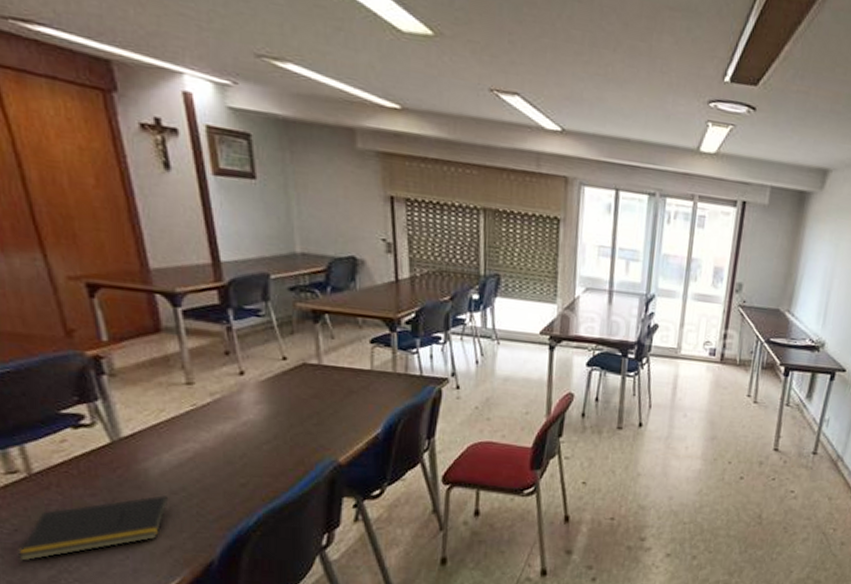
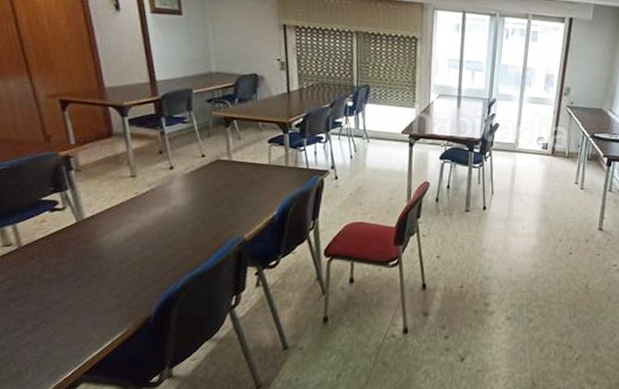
notepad: present [17,495,169,561] -> none [11,264,118,314]

